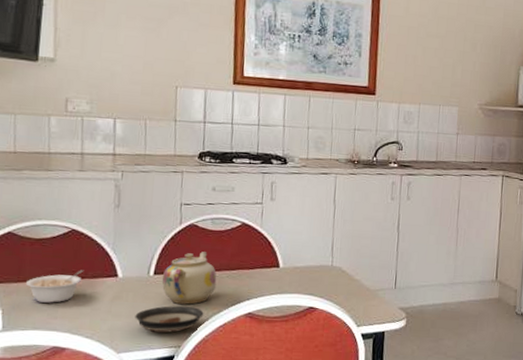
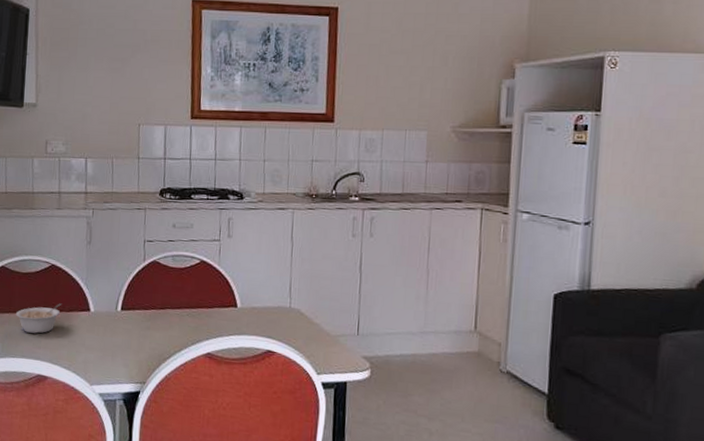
saucer: present [135,306,204,333] -> none [105,341,166,369]
teapot: present [162,252,217,305] -> none [128,289,178,342]

